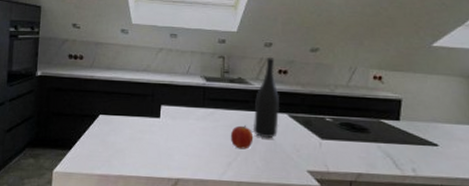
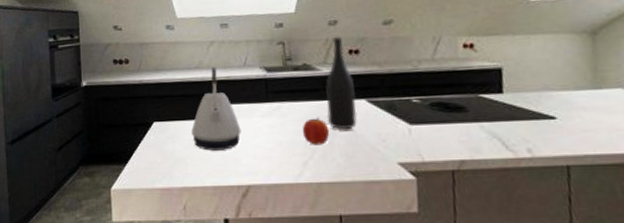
kettle: none [133,71,178,146] -> present [191,66,242,151]

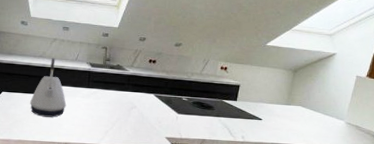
fruit: present [302,118,330,145] -> none [108,102,127,121]
wine bottle: present [326,37,358,130] -> none [126,49,149,113]

